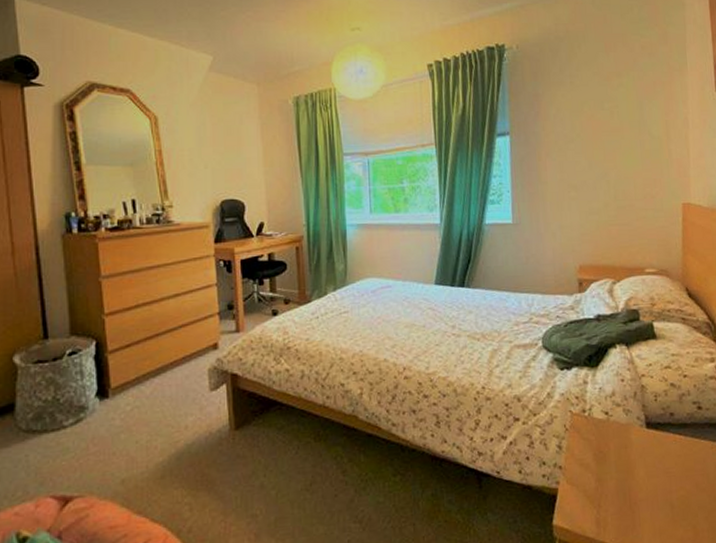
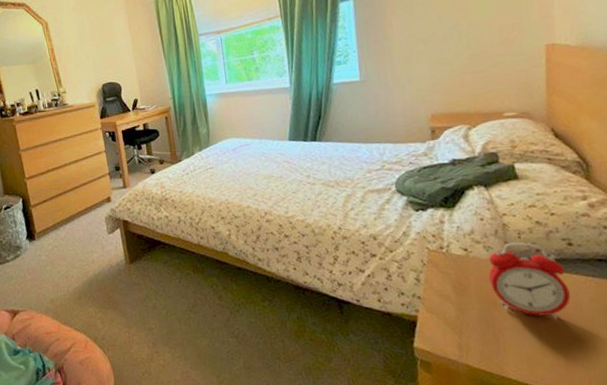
alarm clock: none [627,405,699,487] -> present [488,242,570,319]

